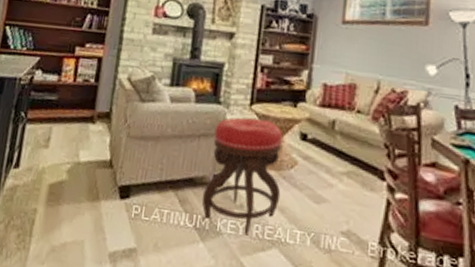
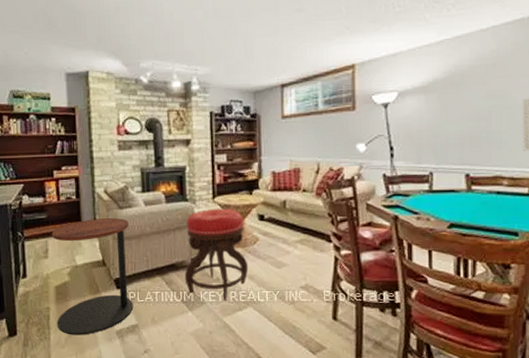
side table: none [41,109,149,252] -> present [52,218,133,335]

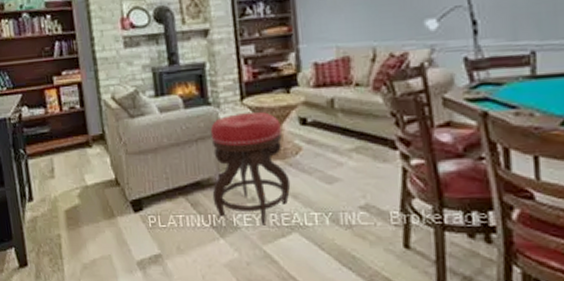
side table: present [52,218,133,335] -> none [56,129,155,266]

